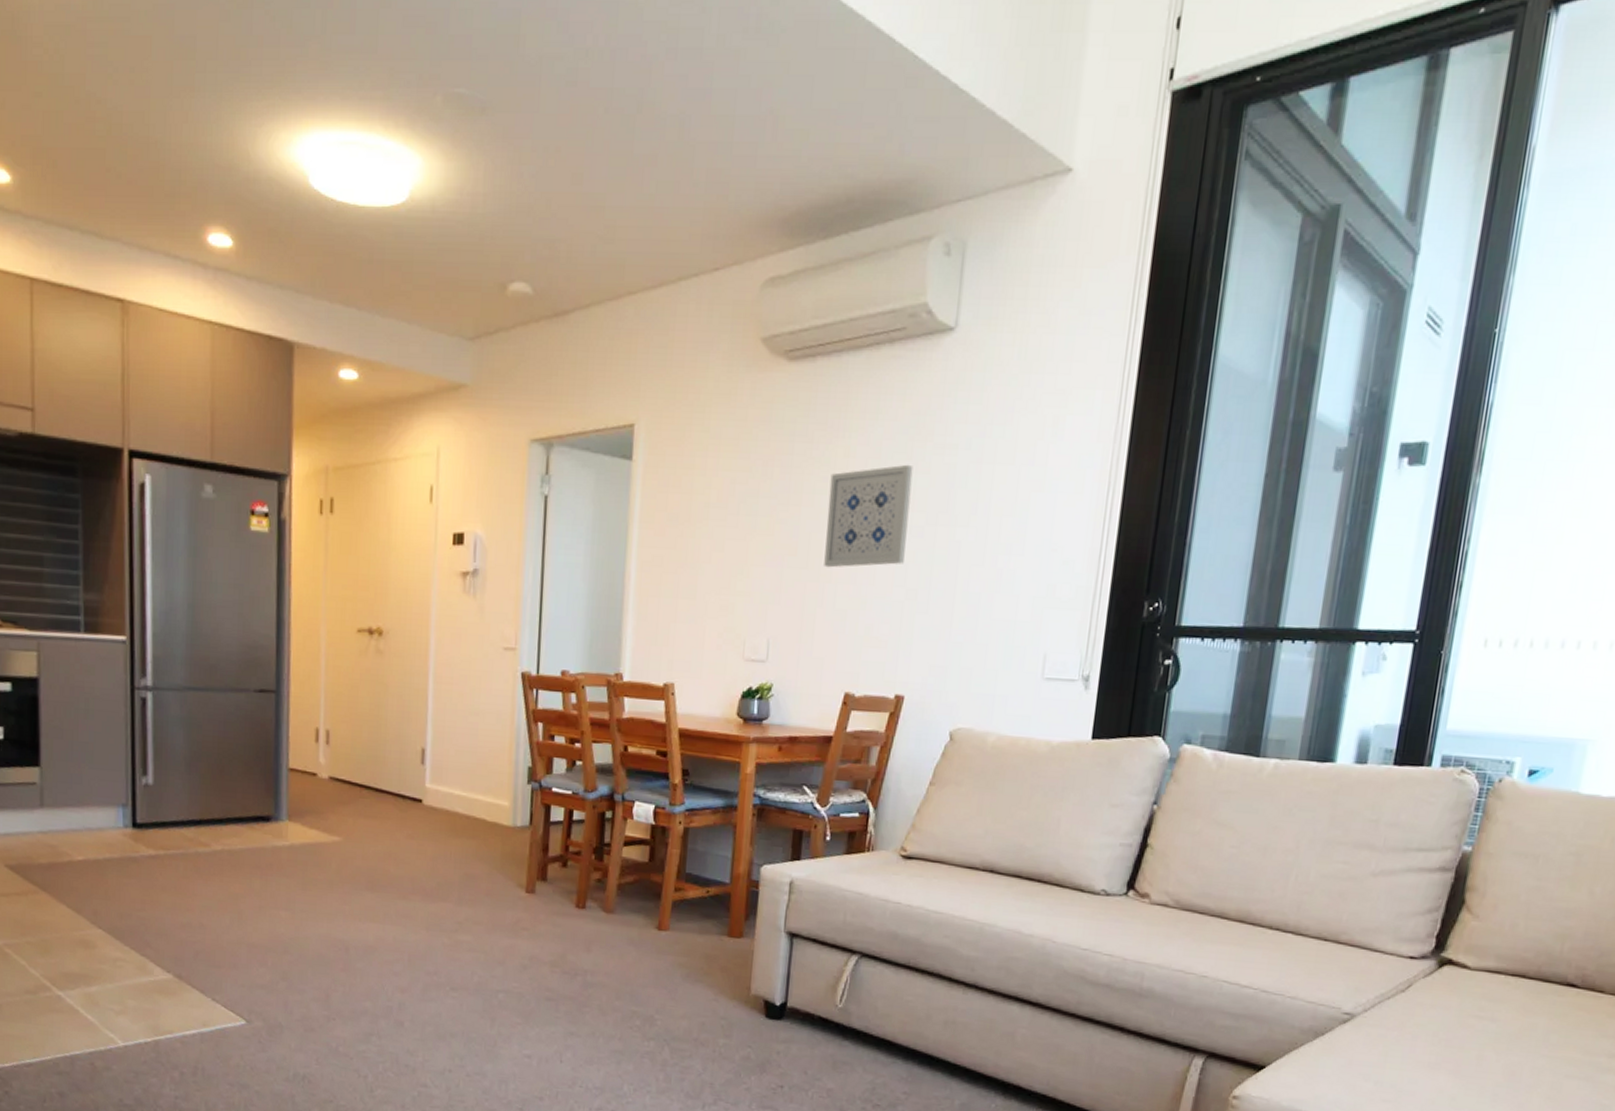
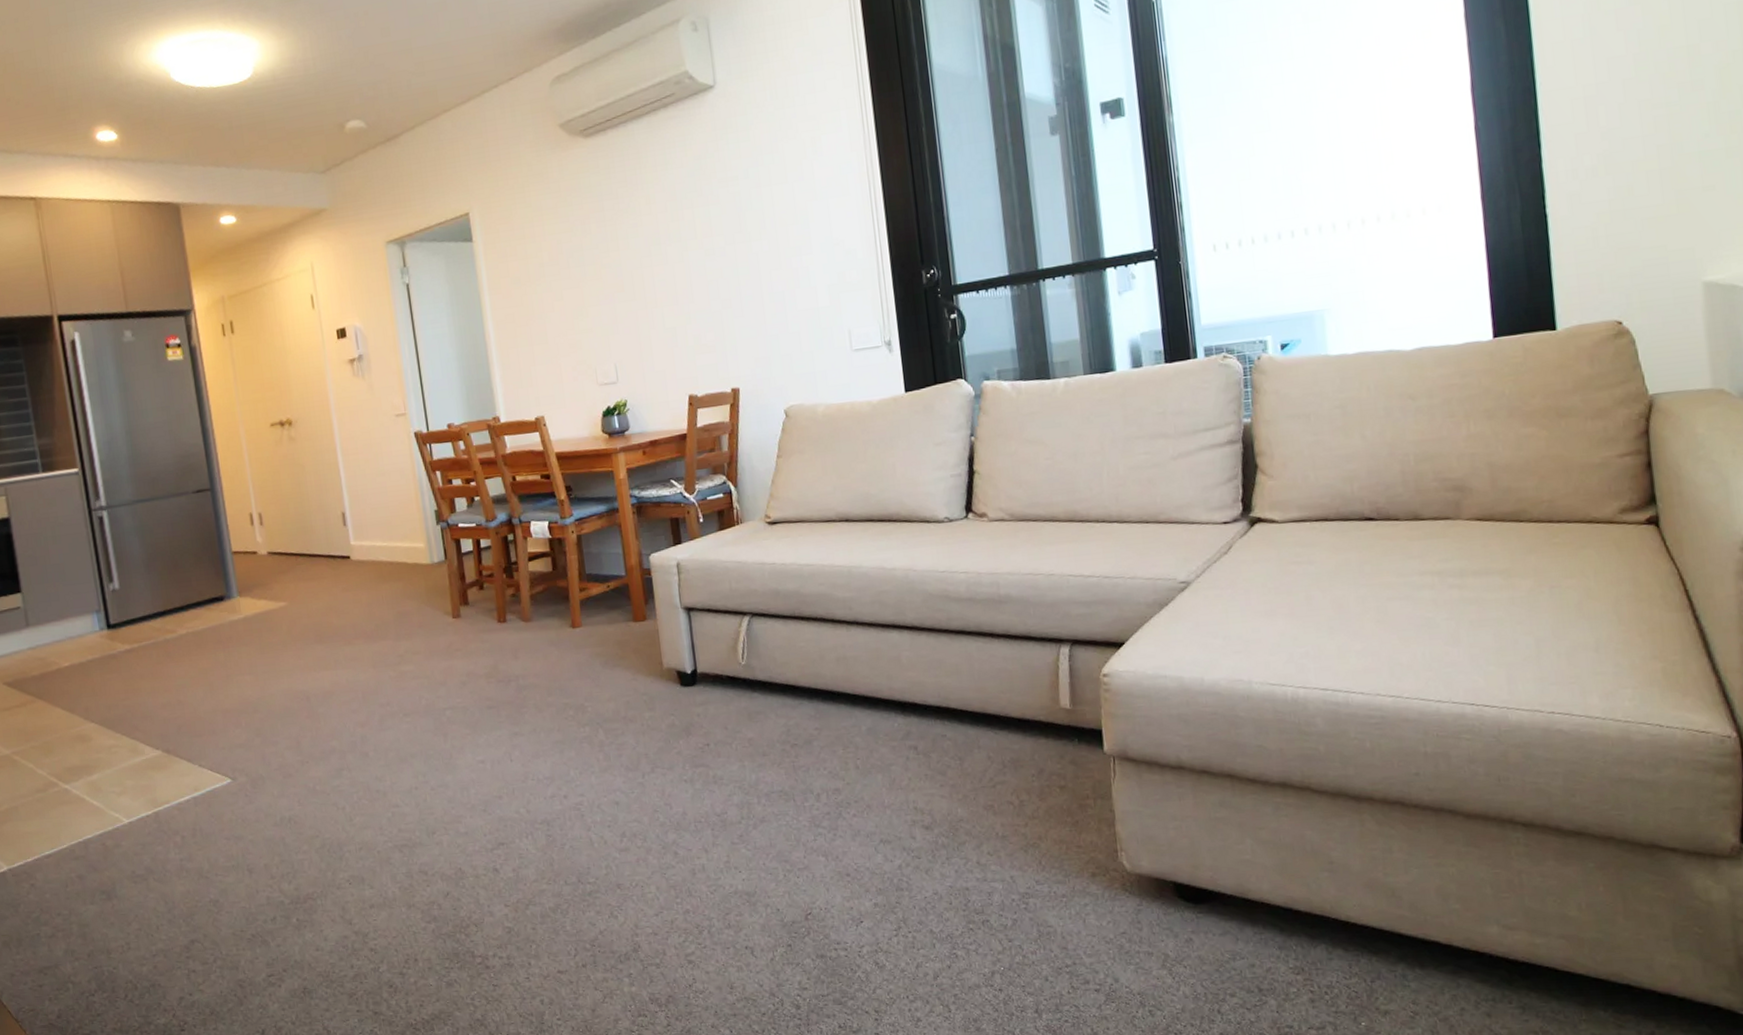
wall art: present [824,464,913,568] -> none [638,200,714,296]

